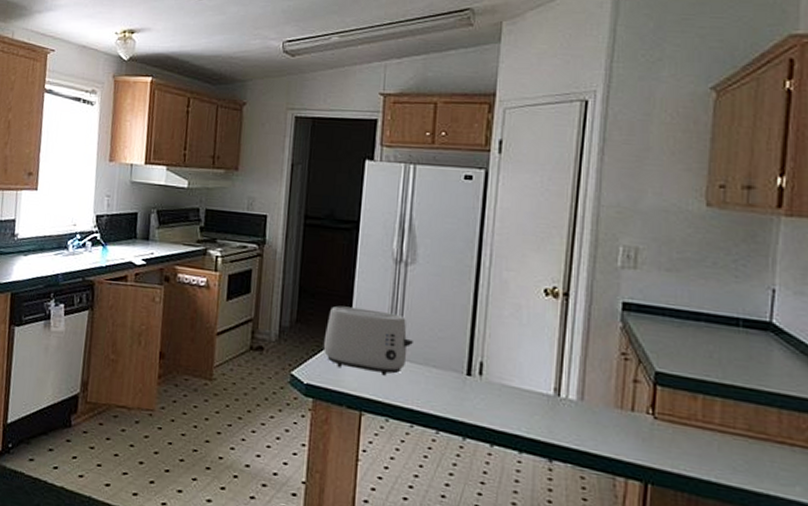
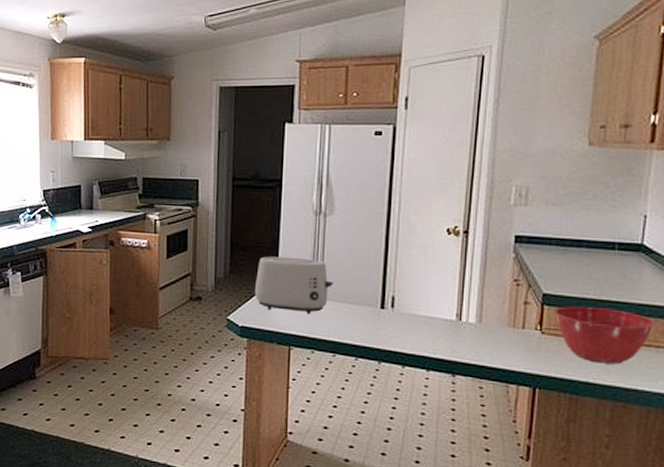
mixing bowl: none [669,388,788,463] -> present [554,306,655,365]

